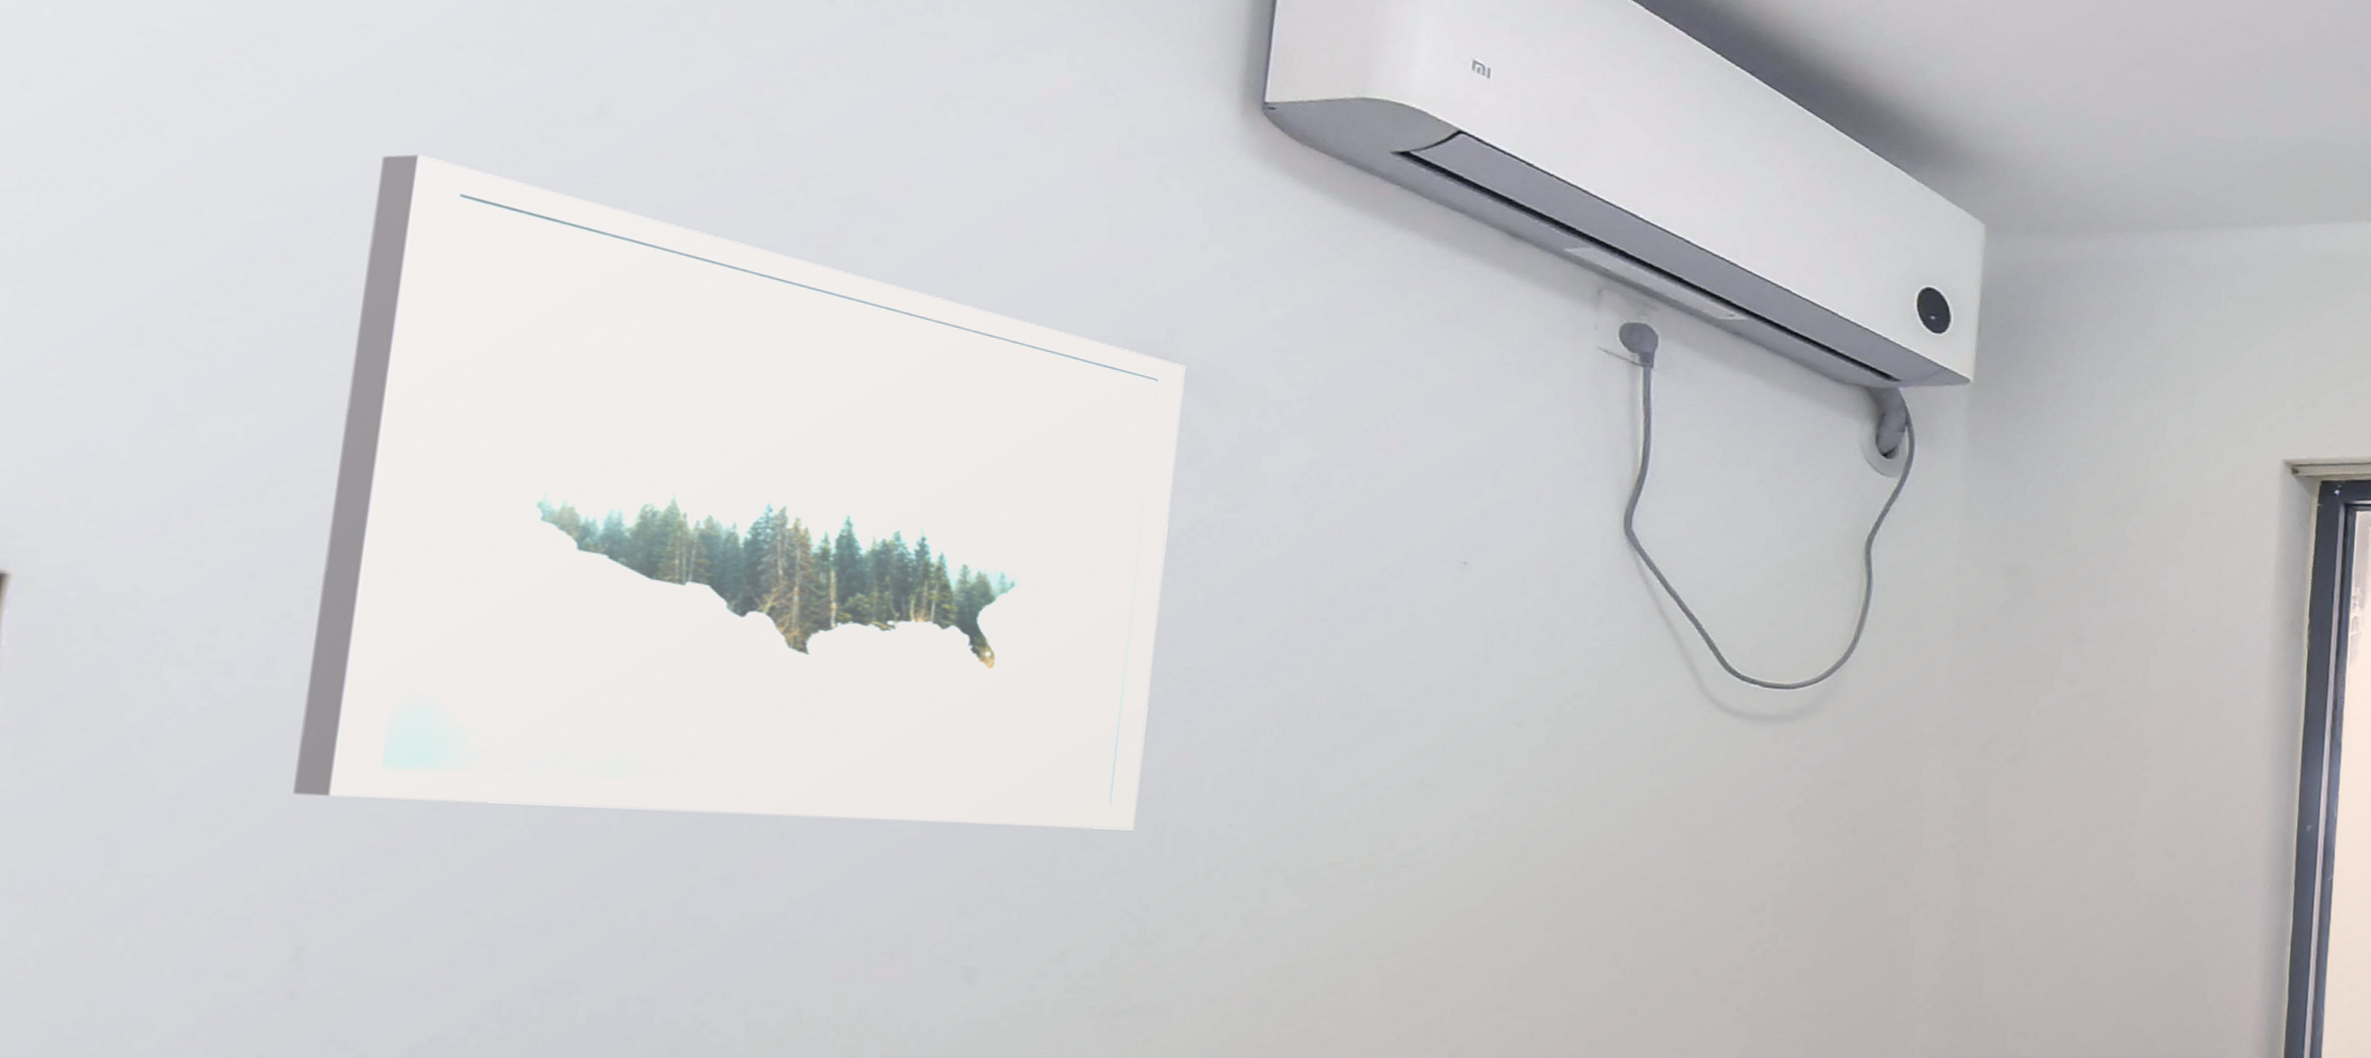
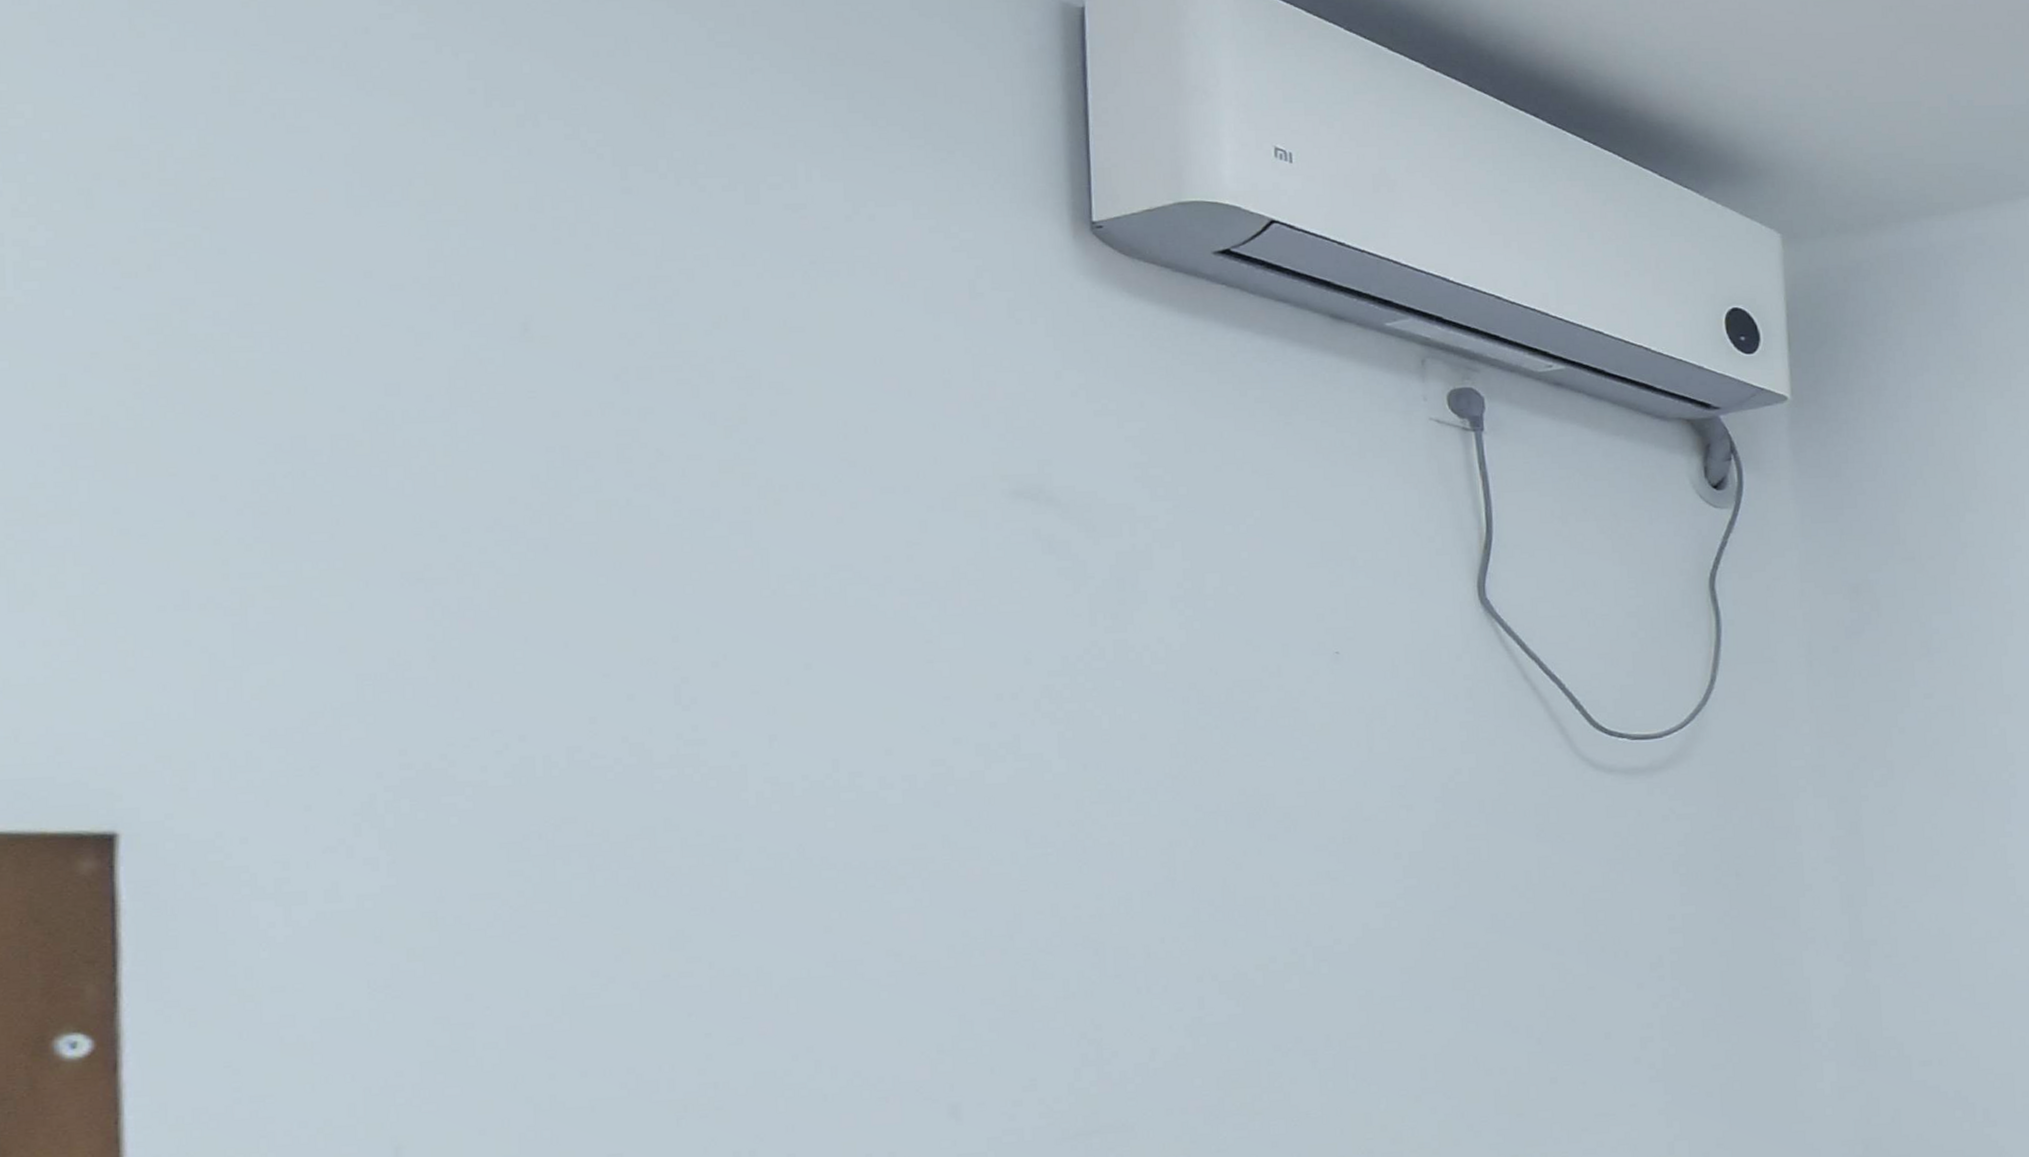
wall art: present [293,154,1186,831] -> none [353,394,1078,1007]

